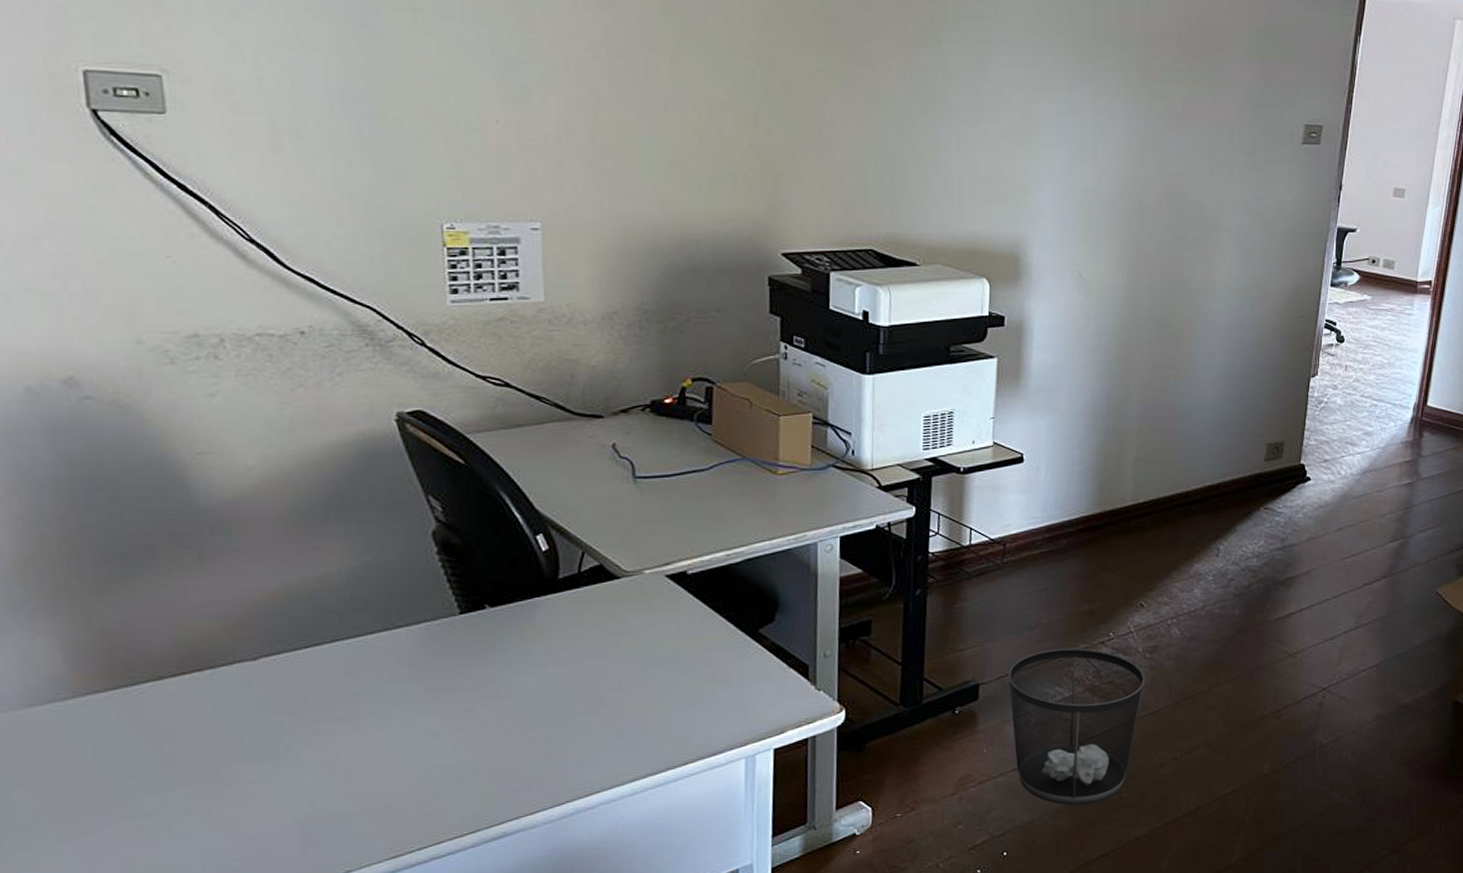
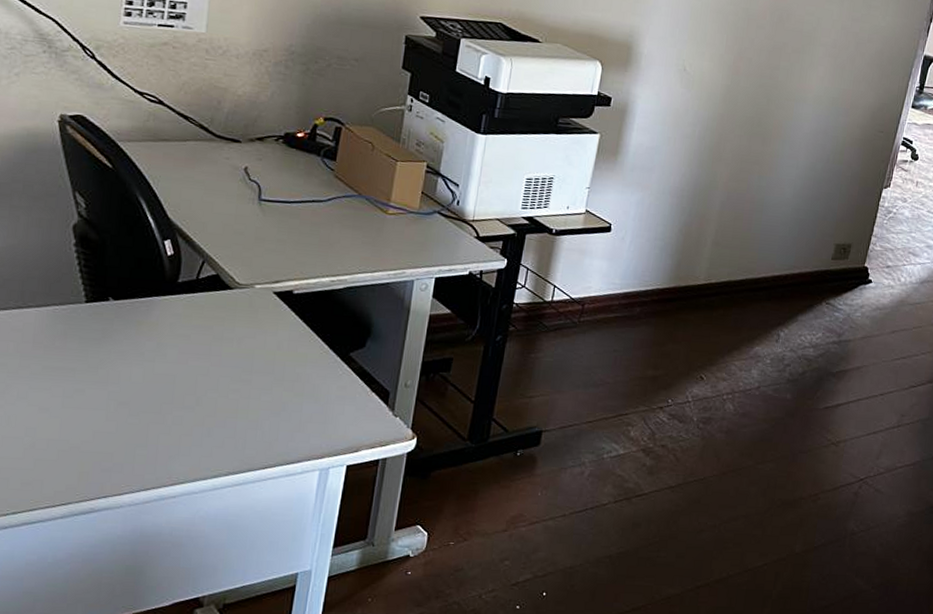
waste bin: present [1007,648,1146,805] -> none [566,407,697,558]

